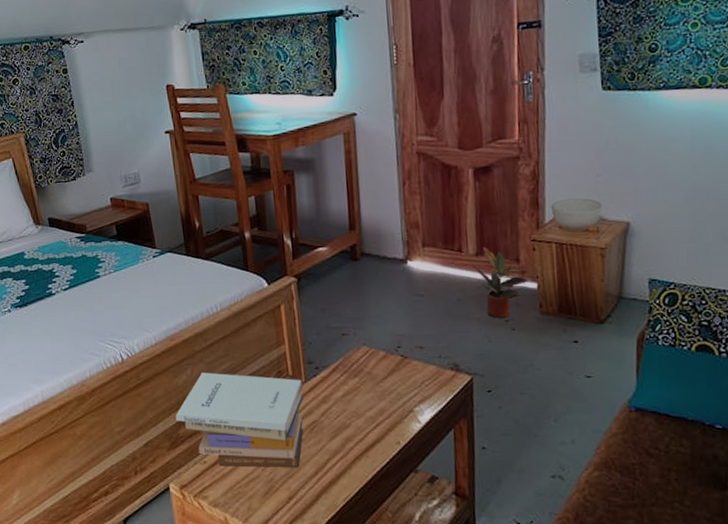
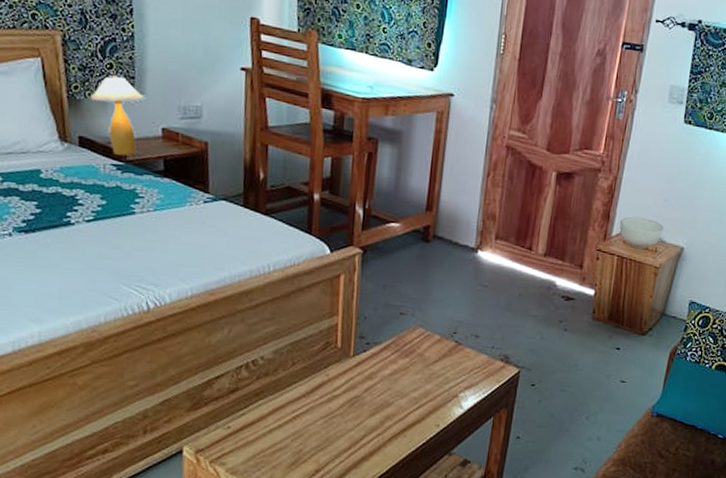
table lamp: none [52,157,93,228] -> present [90,71,143,156]
books: present [175,372,304,467] -> none [202,333,351,440]
potted plant: present [471,247,529,318] -> none [538,249,589,318]

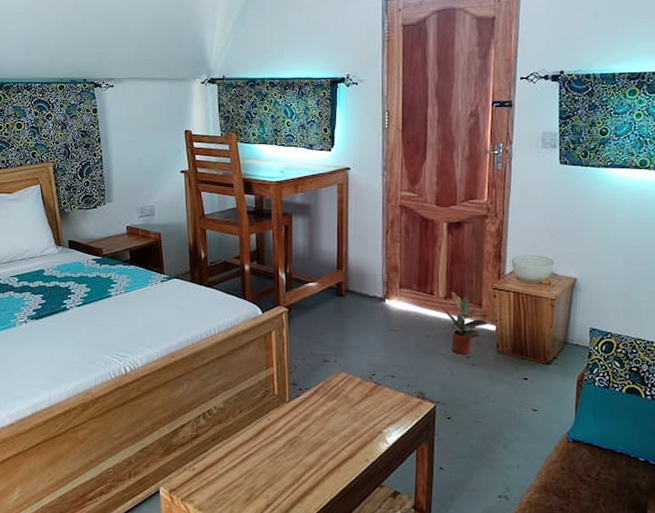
table lamp: present [90,71,143,156] -> none [75,187,112,251]
potted plant: none [538,249,589,318] -> present [440,292,490,354]

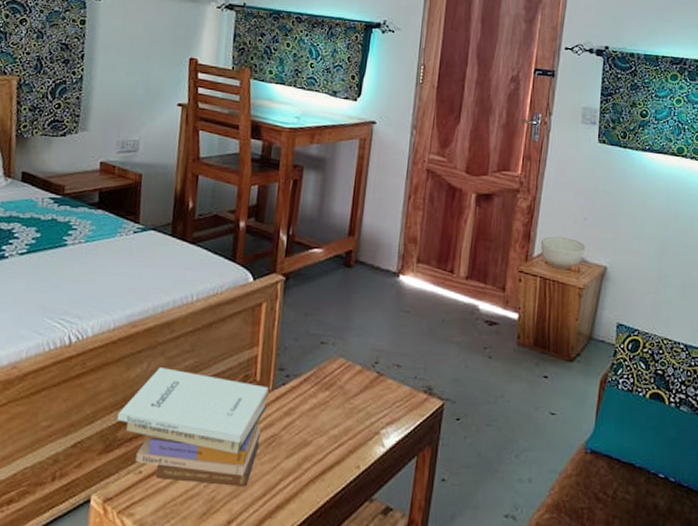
books: none [170,388,287,477] -> present [117,367,270,486]
potted plant: present [440,292,490,354] -> none [460,271,513,345]

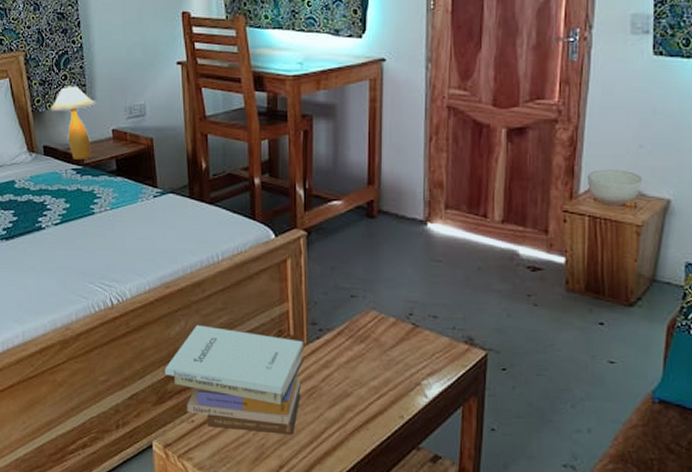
table lamp: none [37,111,86,189] -> present [50,82,94,159]

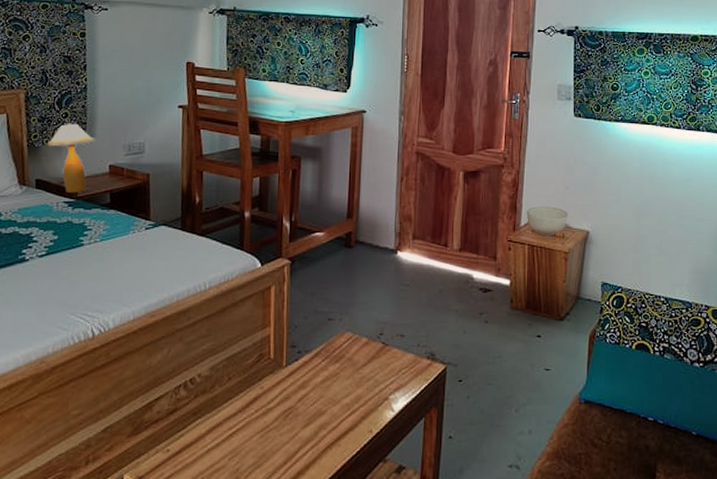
books: present [164,325,305,434] -> none [142,353,284,456]

